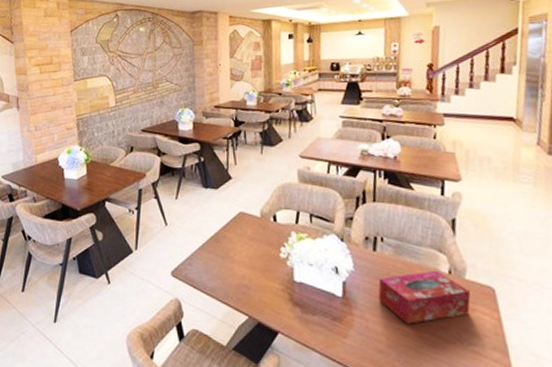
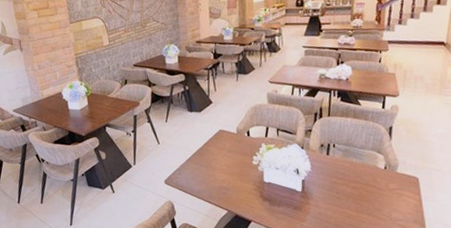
tissue box: present [378,270,471,324] -> none [329,167,401,209]

